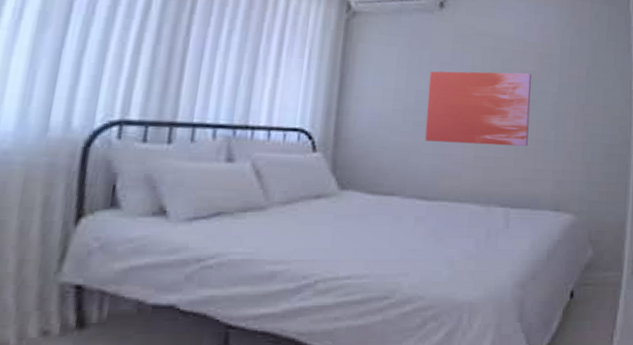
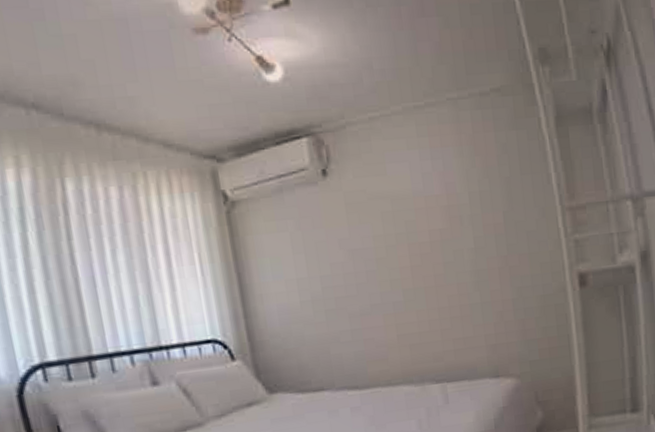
wall art: present [425,71,531,147] -> none [329,231,452,329]

